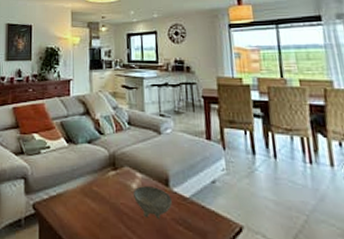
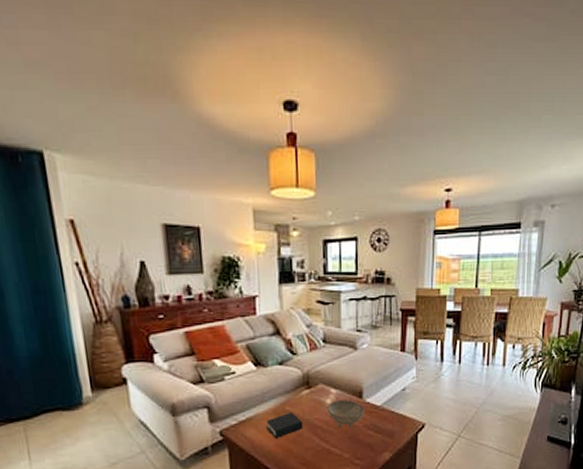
book: none [74,194,110,220] -> present [266,413,303,438]

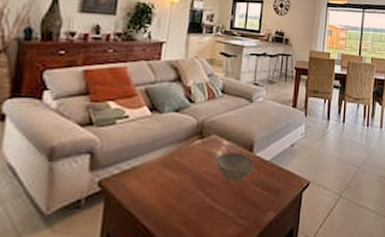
book: present [266,413,303,438] -> none [151,164,191,192]

